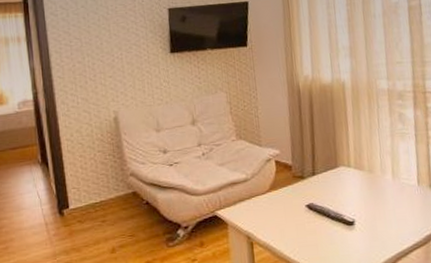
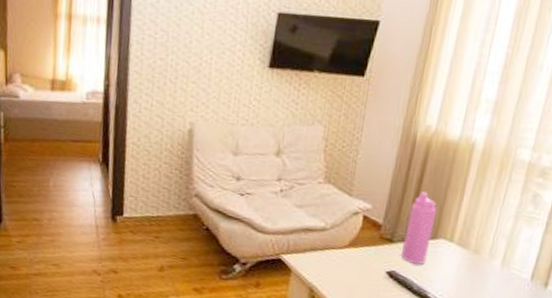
water bottle: none [310,130,335,193] -> present [400,191,438,265]

